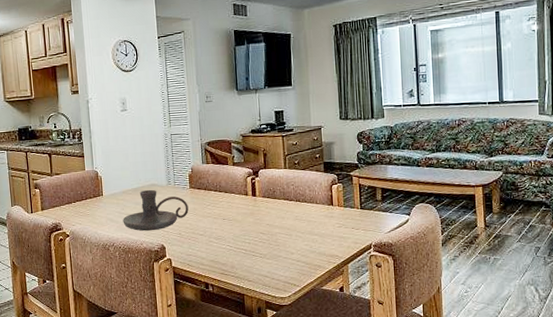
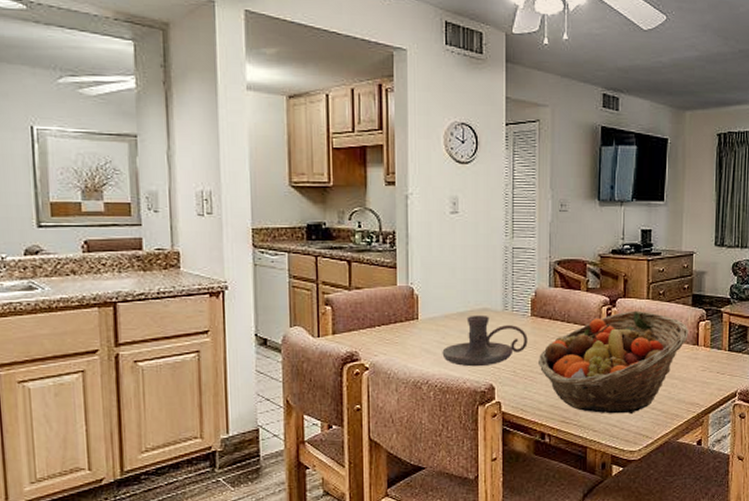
fruit basket: none [198,178,323,267] -> present [537,310,689,414]

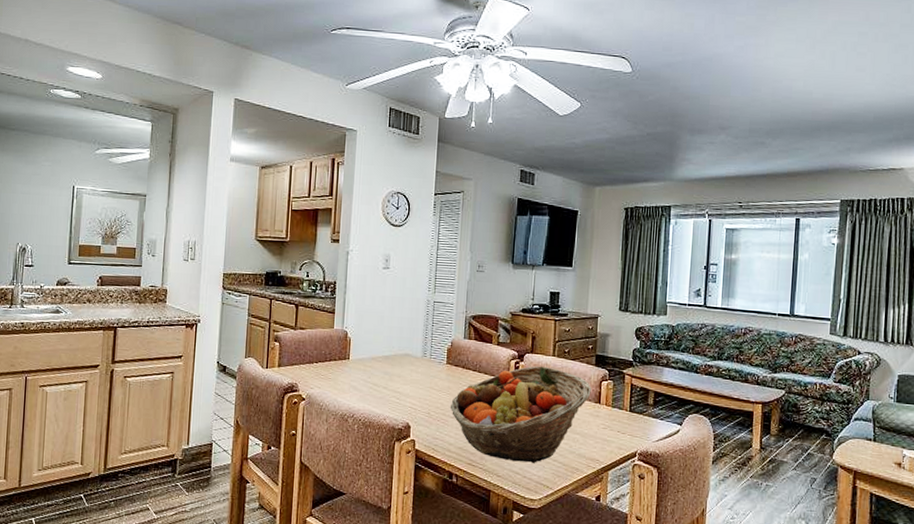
candle holder: present [442,315,528,367] -> none [367,359,442,406]

